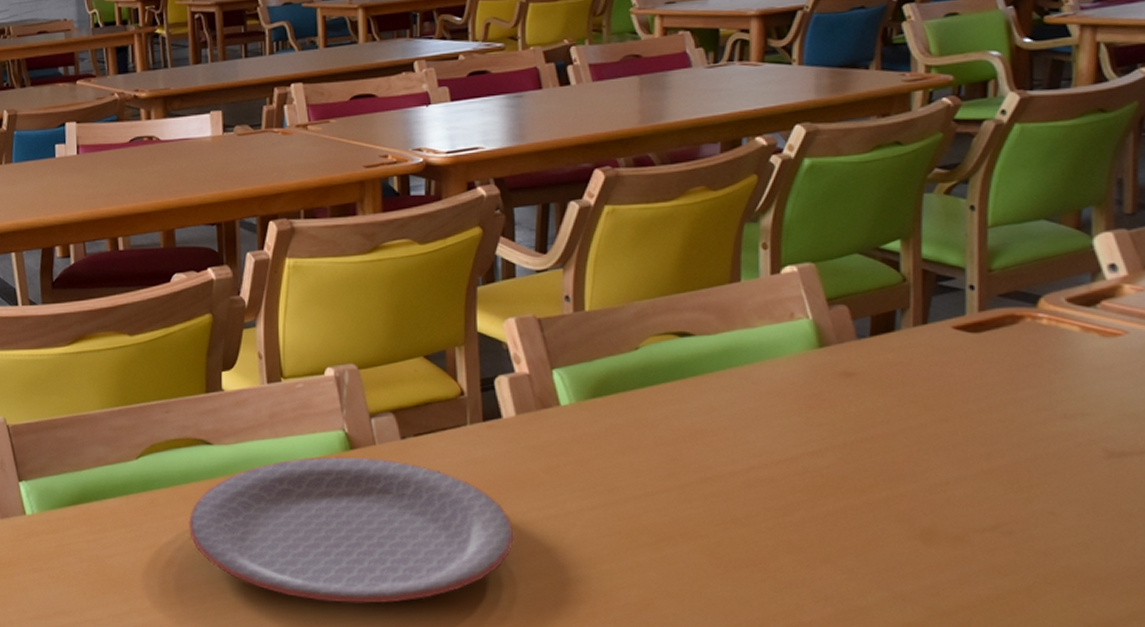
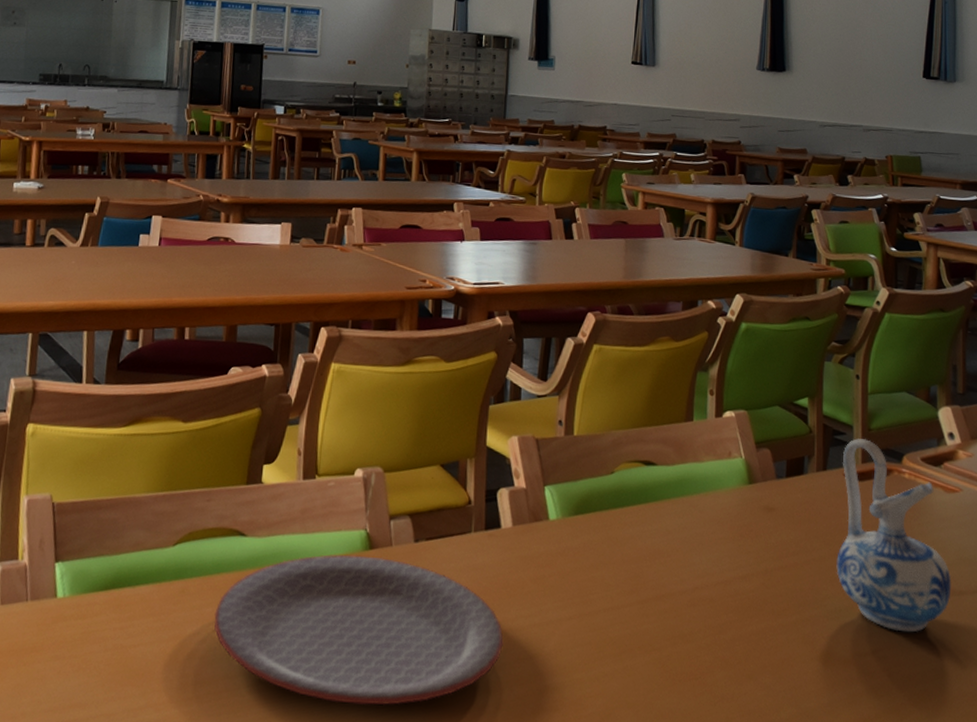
ceramic pitcher: none [942,282,1110,503] -> present [836,438,952,633]

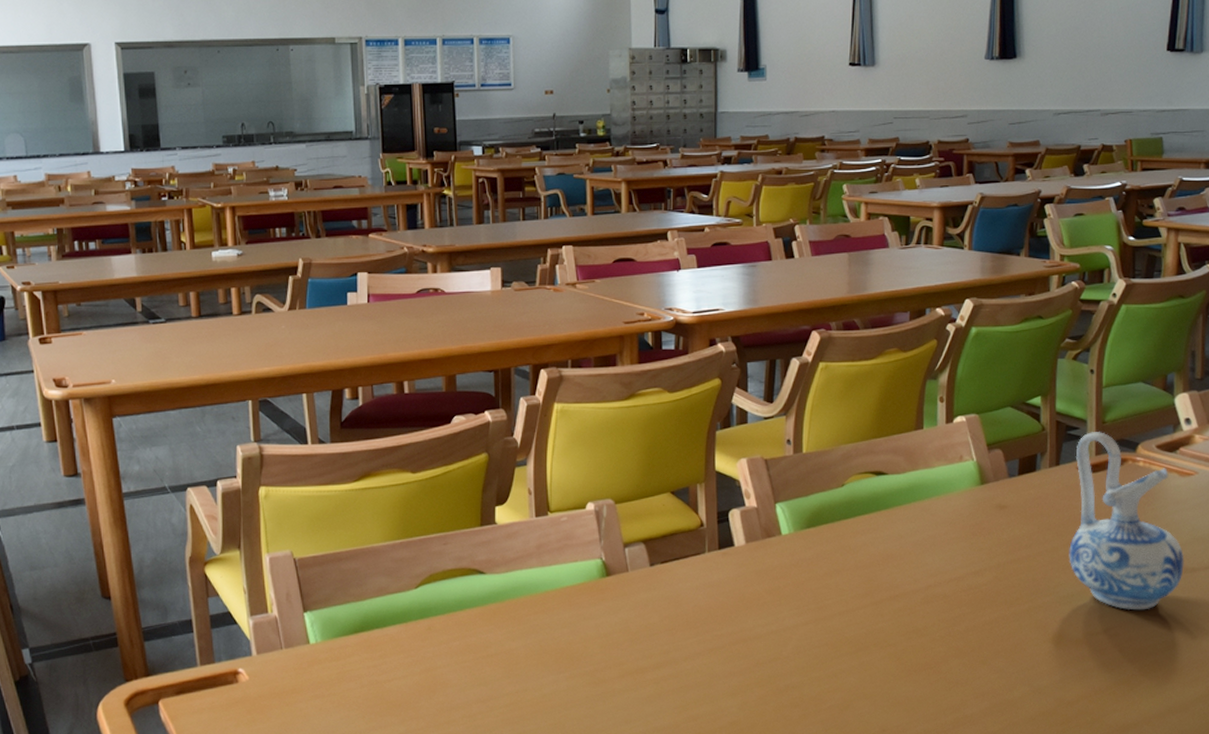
plate: present [214,554,505,706] -> none [462,582,744,716]

